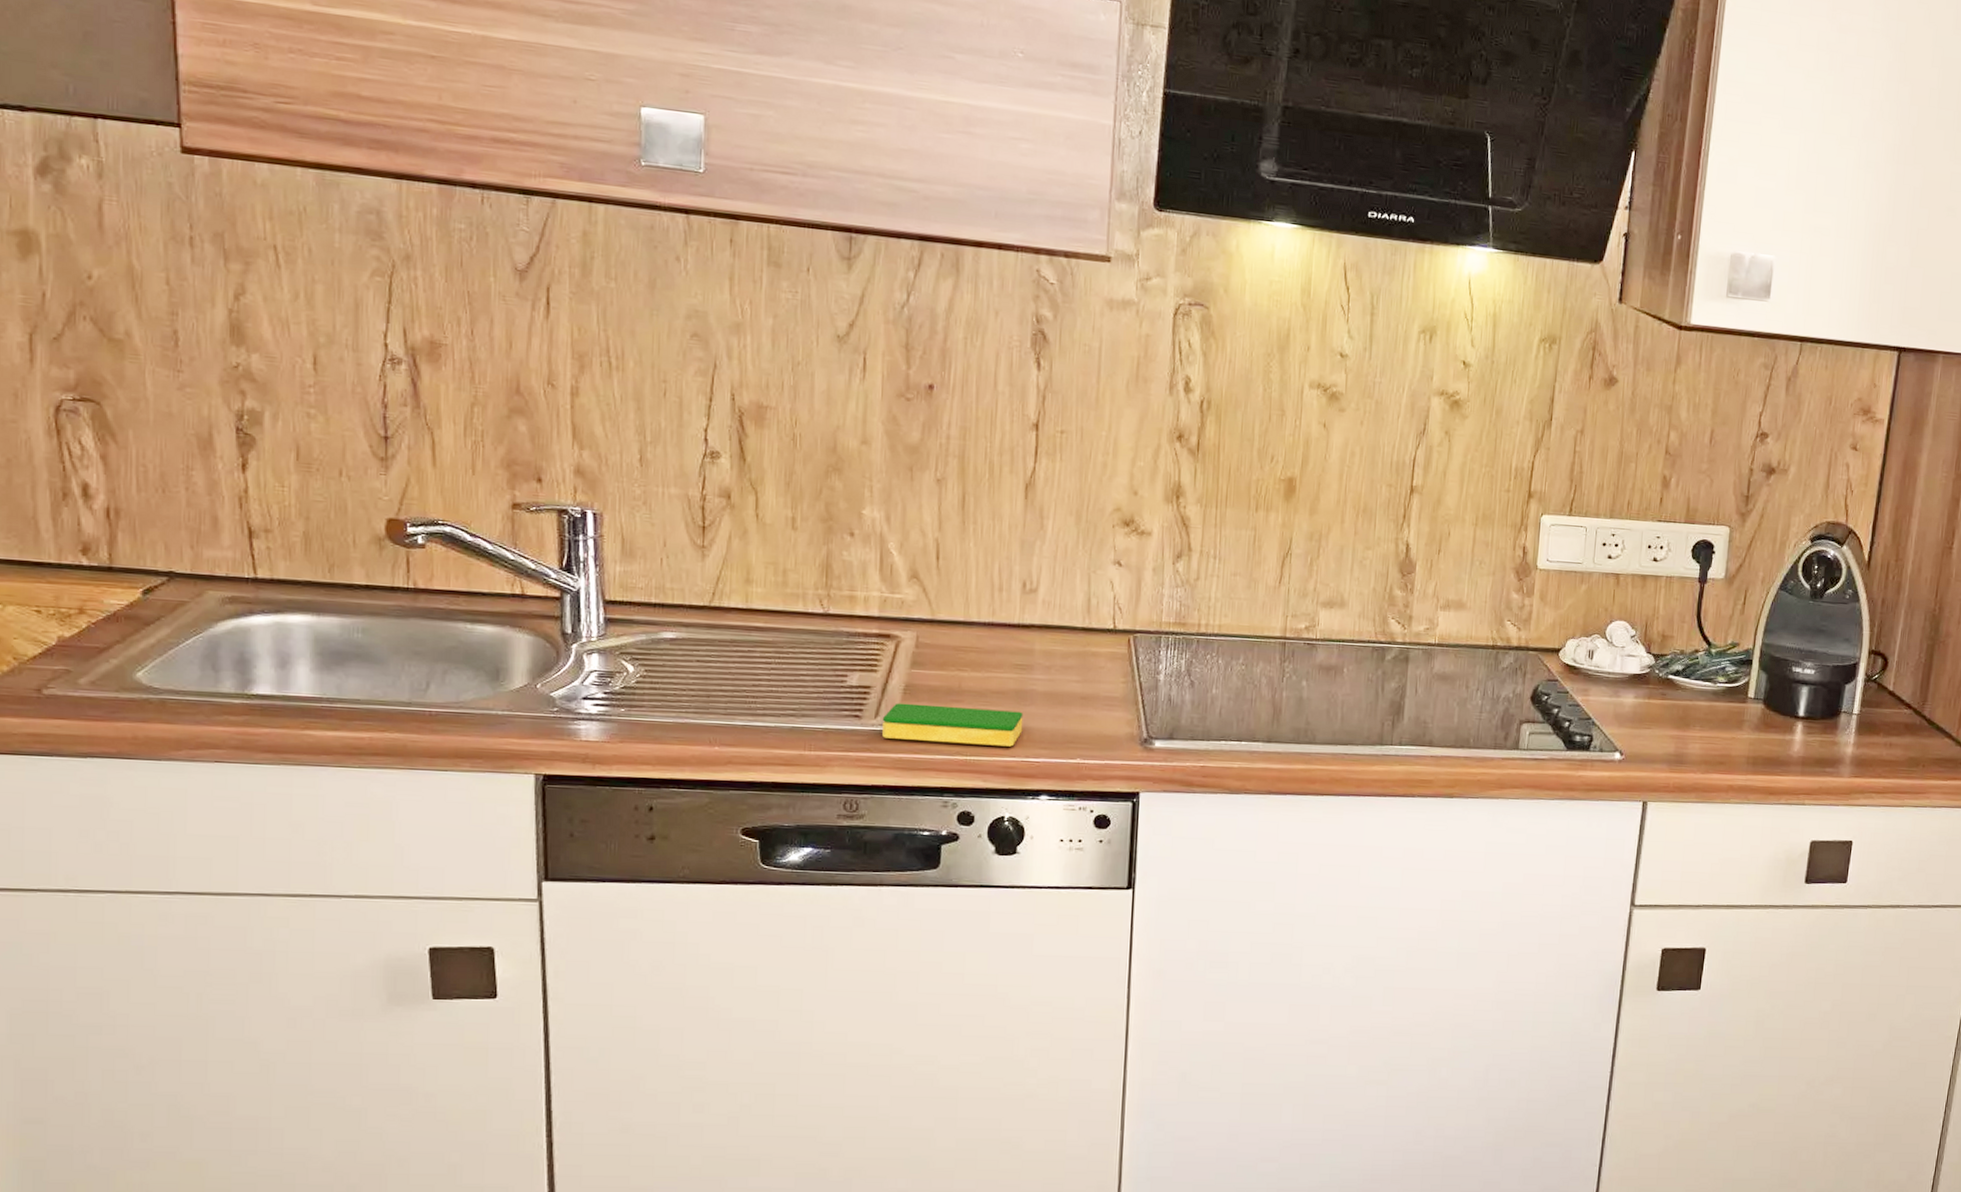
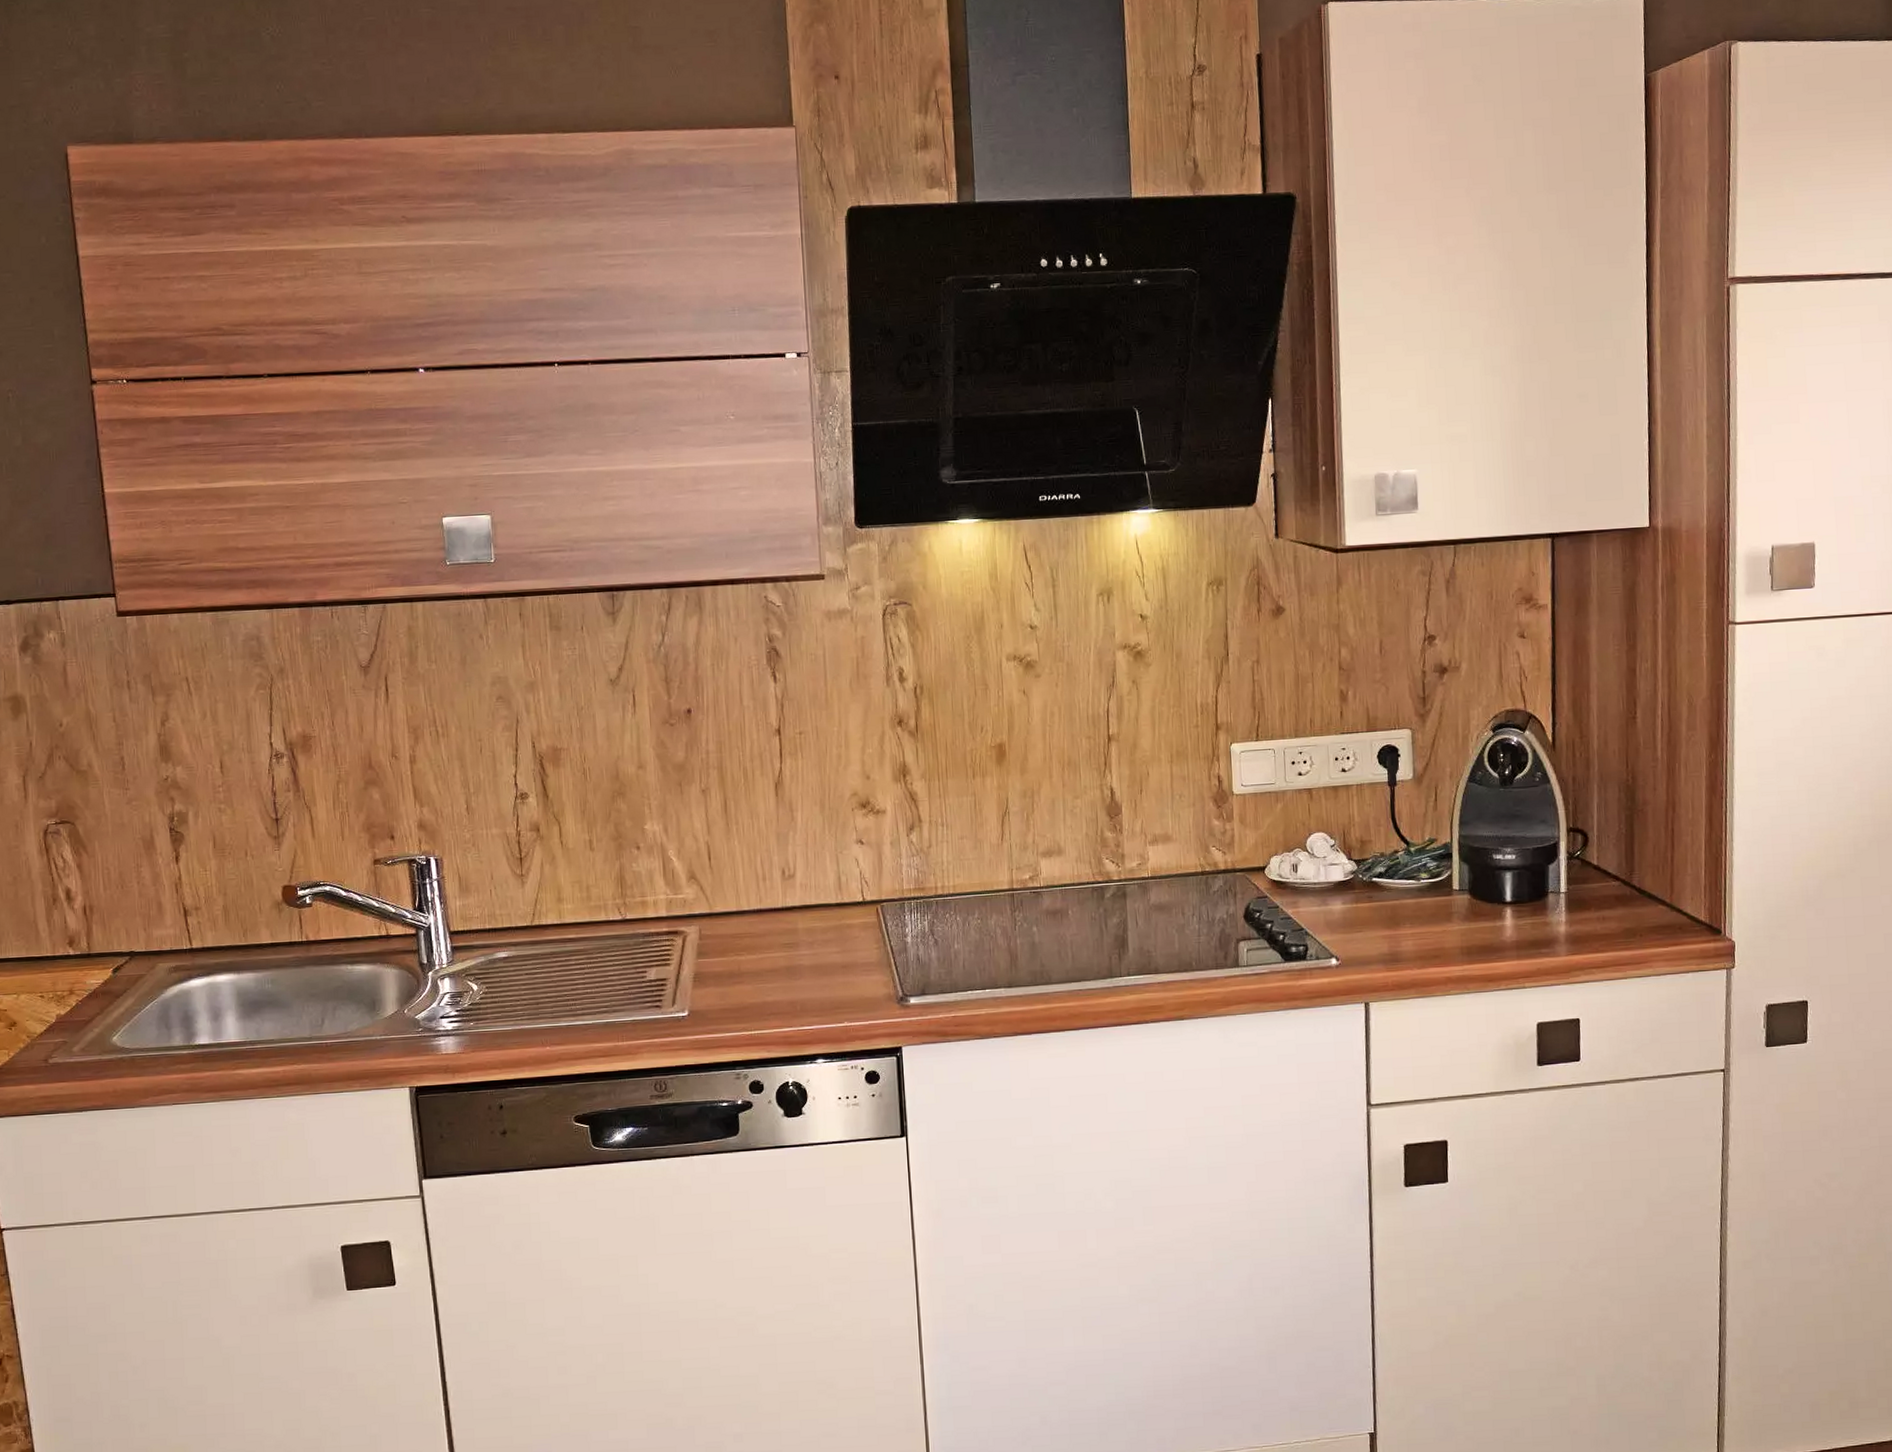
dish sponge: present [882,703,1024,747] -> none [679,985,796,1023]

